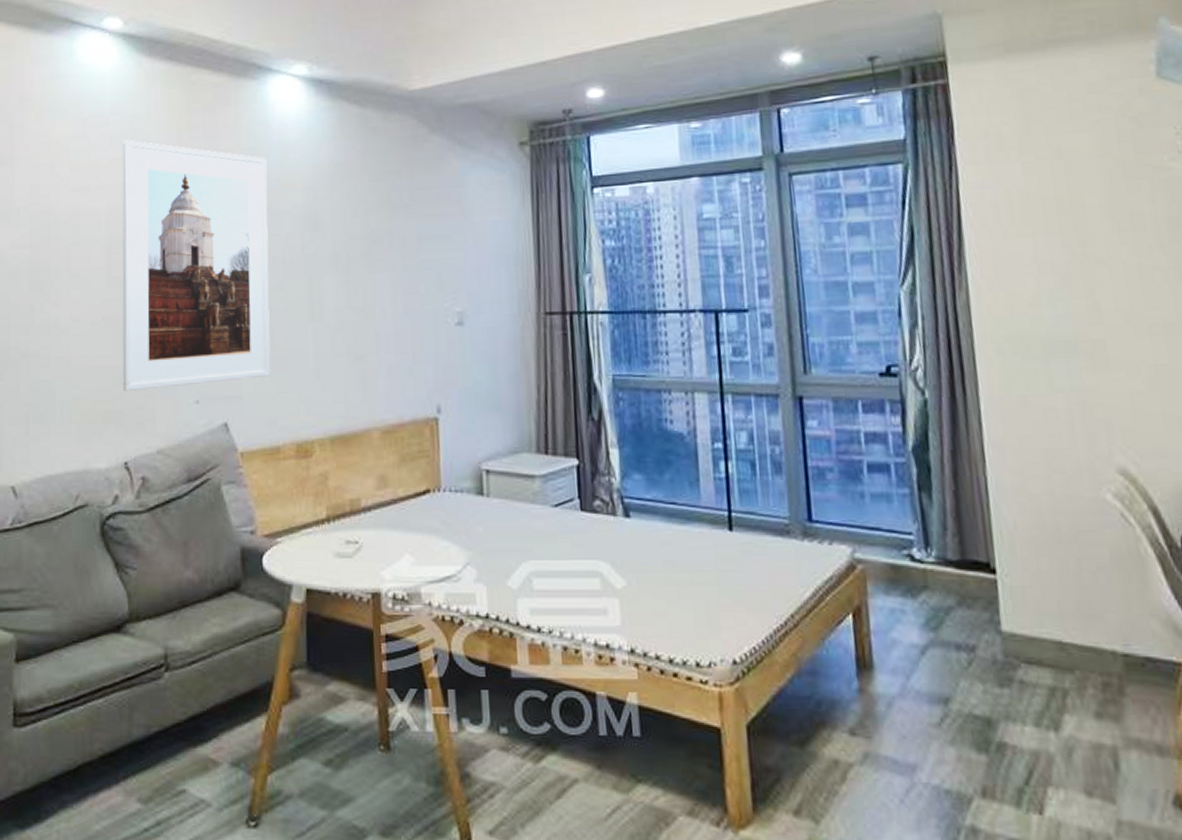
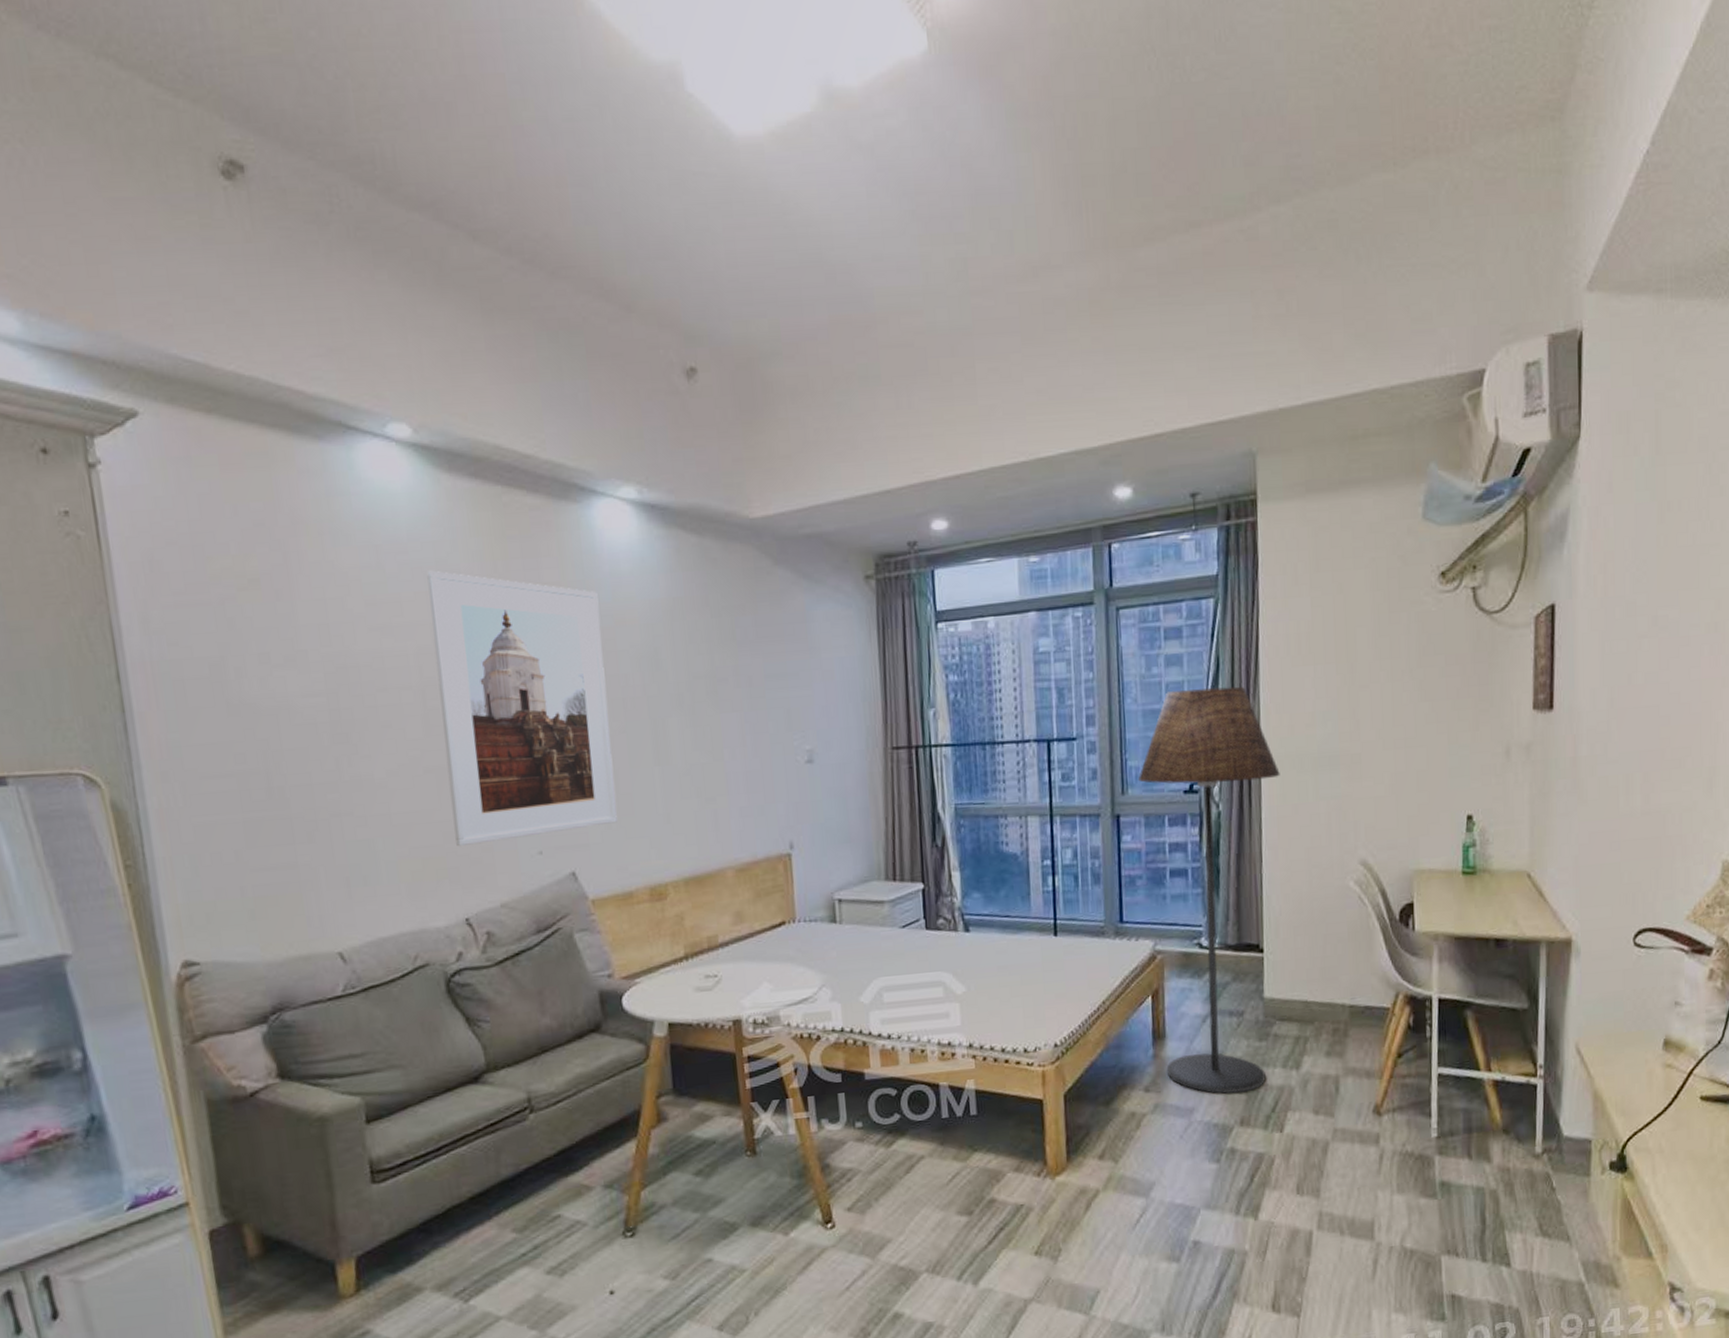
floor lamp: none [823,258,1013,753] -> present [1138,686,1280,1094]

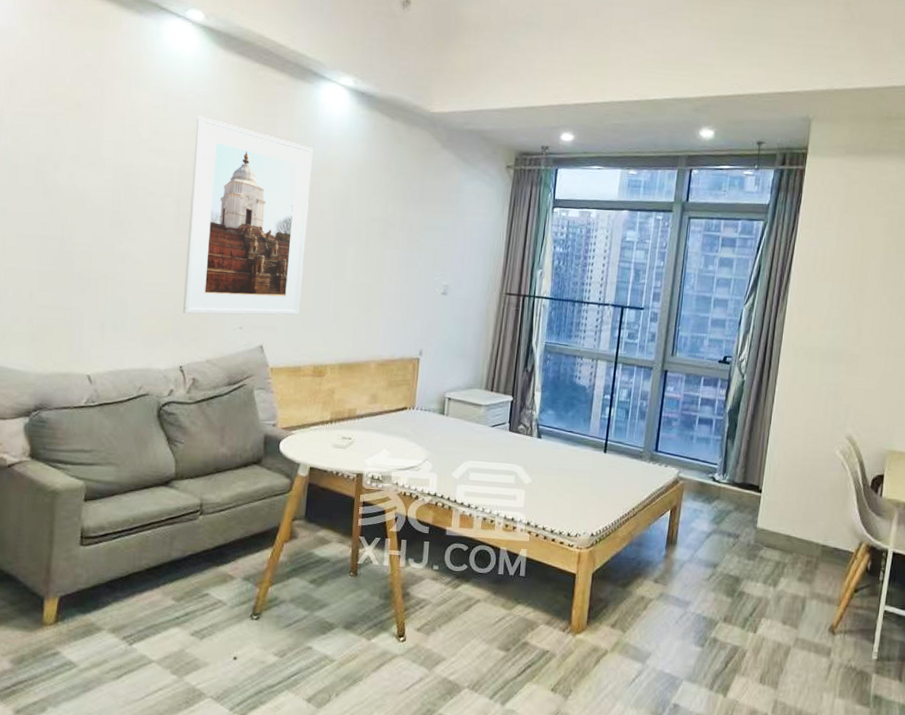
floor lamp: present [1138,686,1280,1094] -> none [673,285,795,597]

